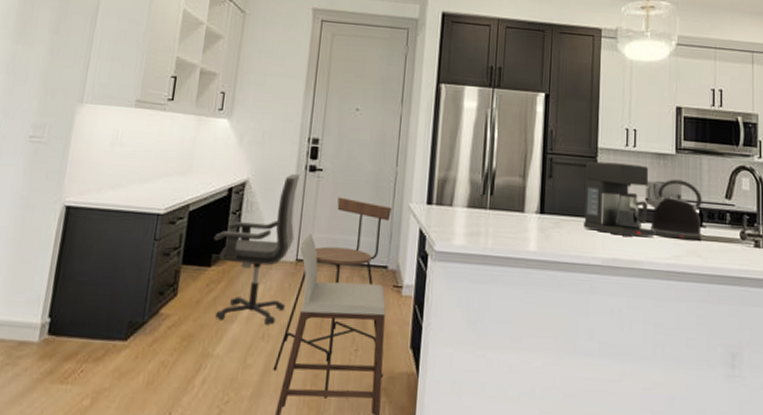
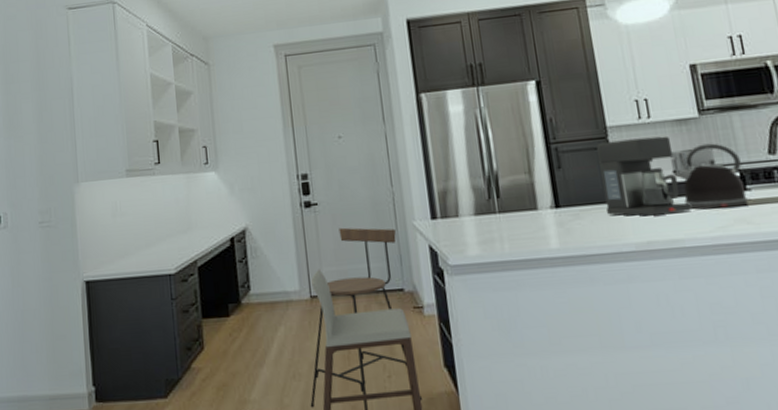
office chair: present [214,174,300,325] -> none [226,213,310,367]

